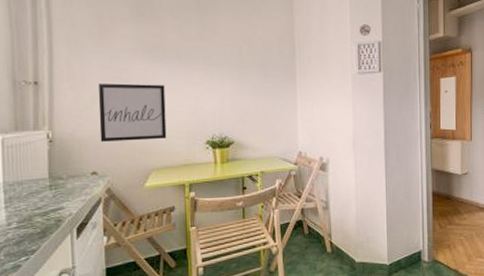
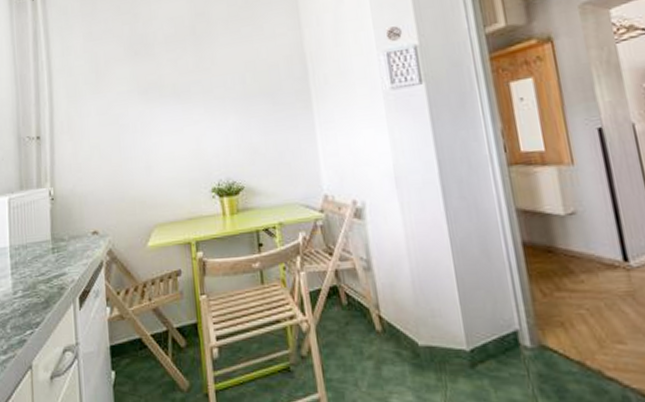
wall art: present [98,83,167,142] -> none [97,127,168,197]

